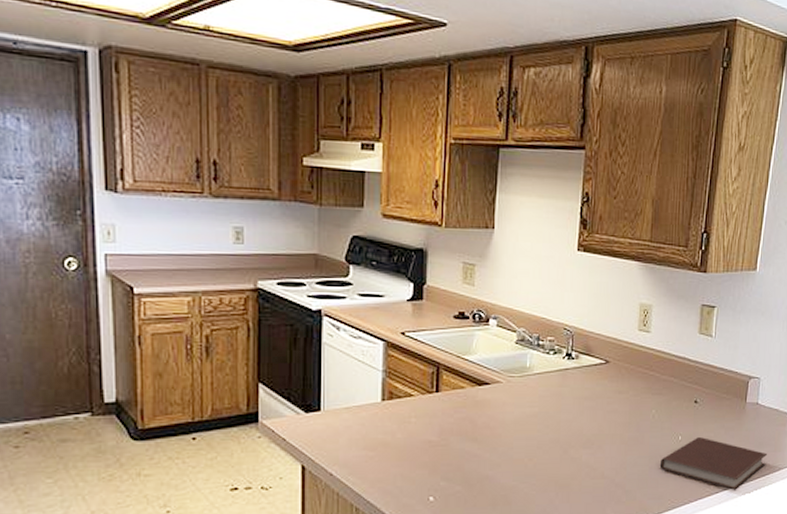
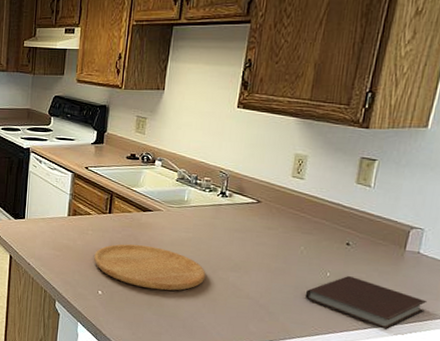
cutting board: none [421,428,557,484] -> present [94,244,206,291]

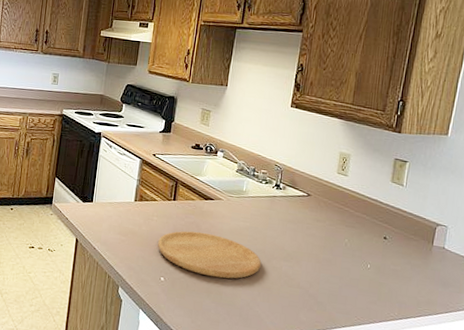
notebook: present [304,275,428,331] -> none [348,267,452,321]

